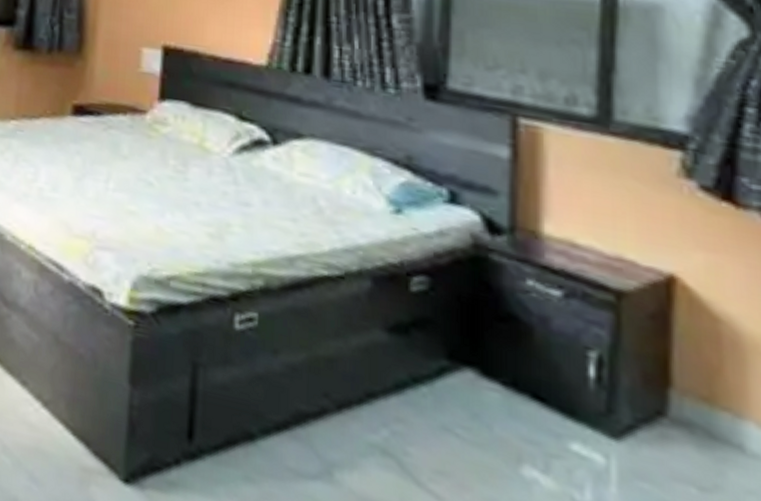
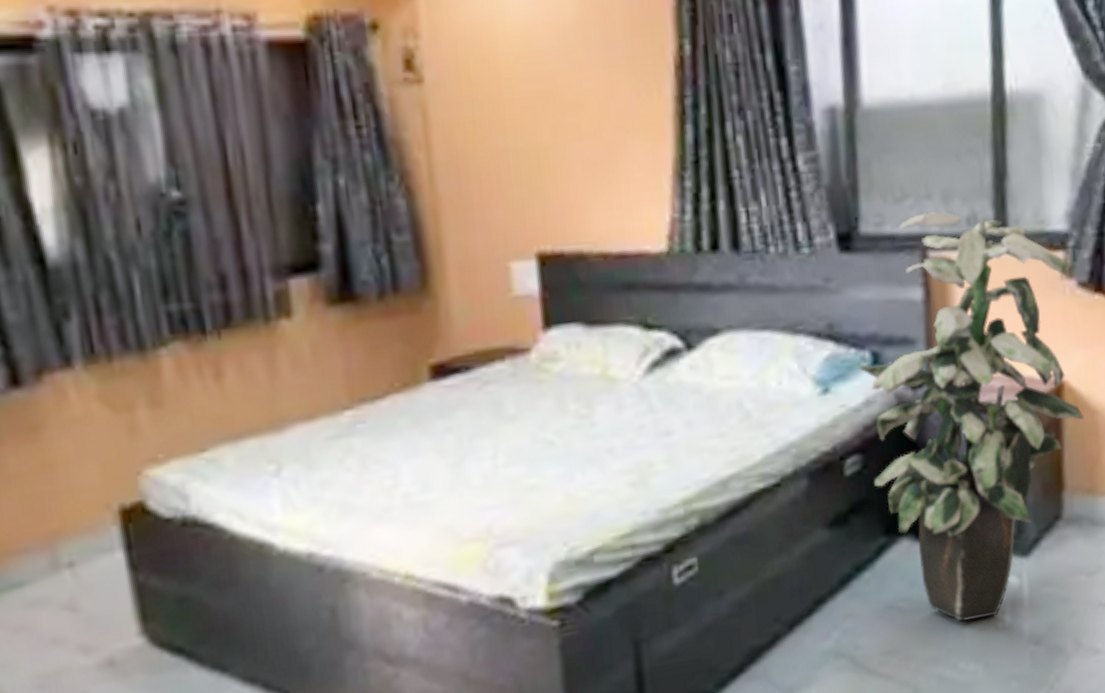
indoor plant: none [432,84,703,486] -> present [857,211,1085,622]

